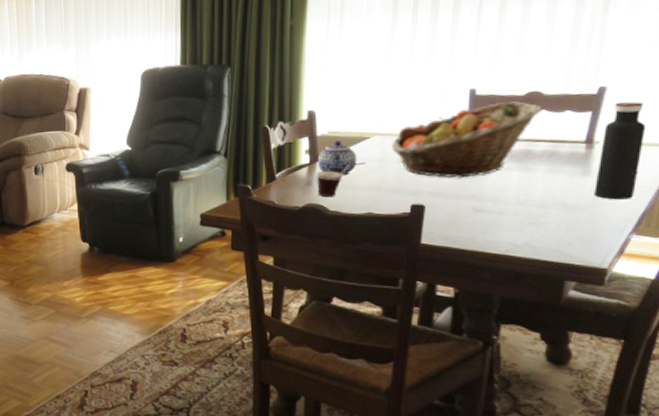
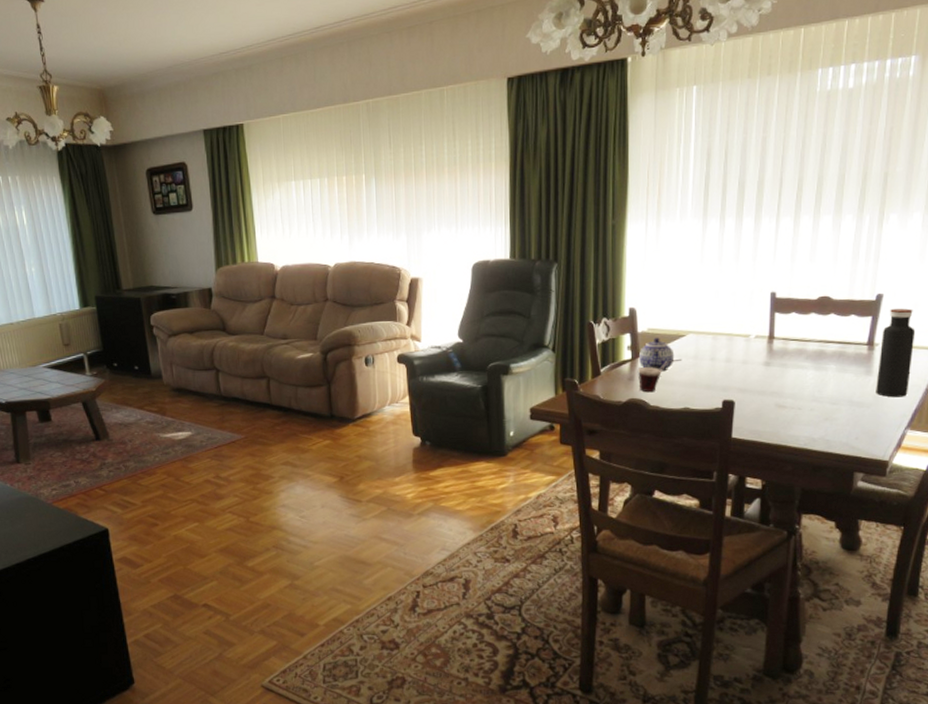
fruit basket: present [392,101,543,178] -> none [705,304,832,376]

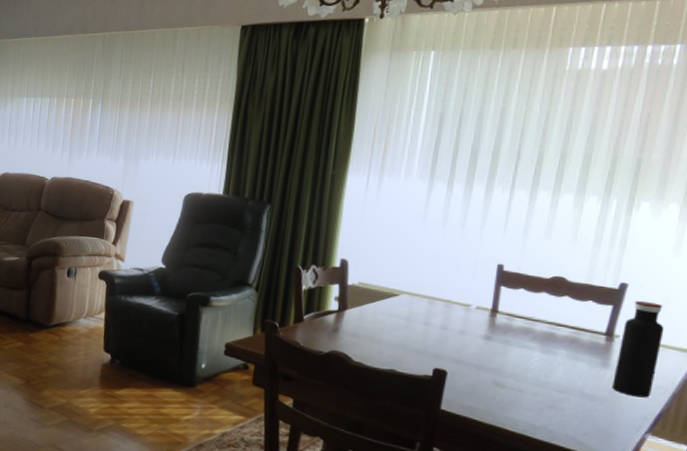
cup: present [638,358,682,393] -> none [343,317,393,348]
teapot: present [639,337,675,372] -> none [346,292,385,329]

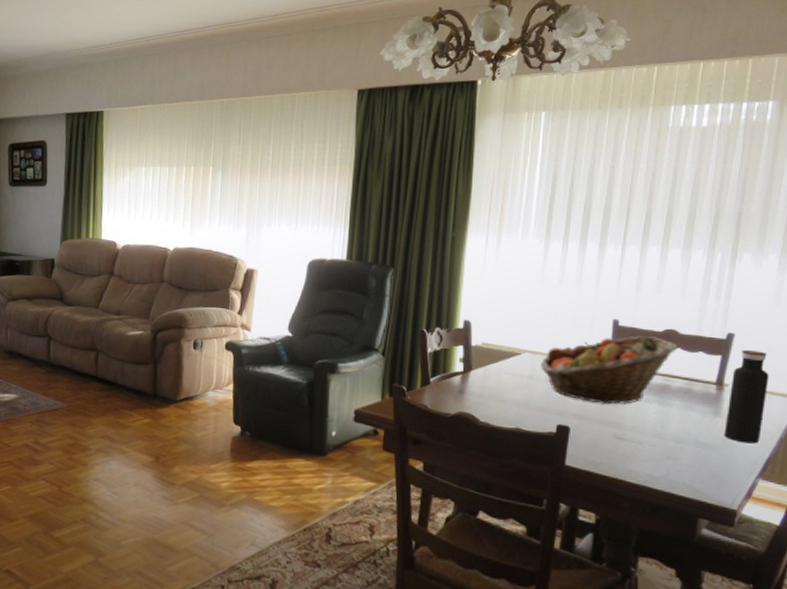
fruit basket: none [419,281,567,351] -> present [541,335,678,404]

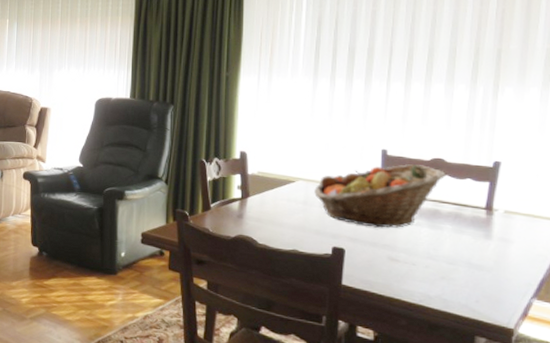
water bottle: present [724,350,770,444] -> none [496,177,538,266]

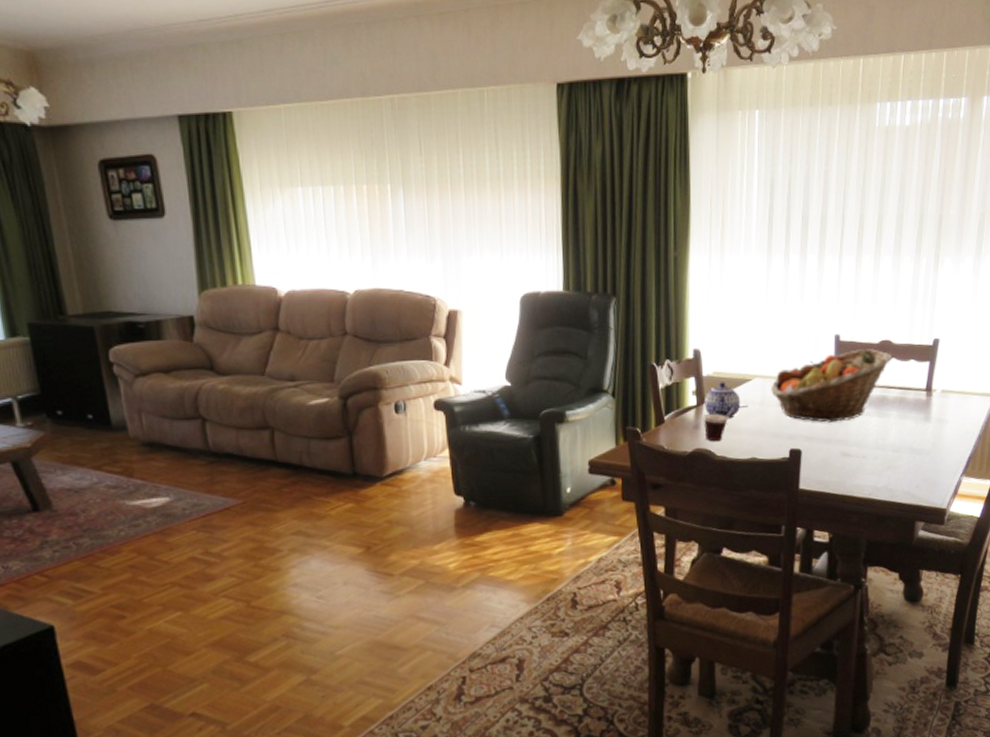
cup: none [247,202,292,232] -> present [704,404,749,442]
teapot: none [249,180,284,213] -> present [705,382,741,419]

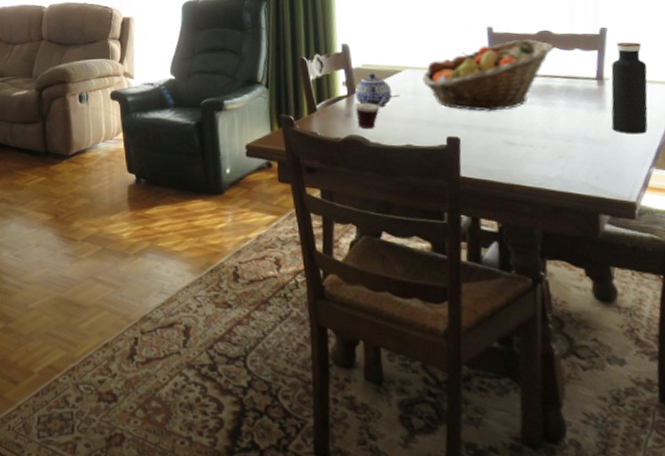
water bottle: none [934,354,969,444] -> present [610,42,648,134]

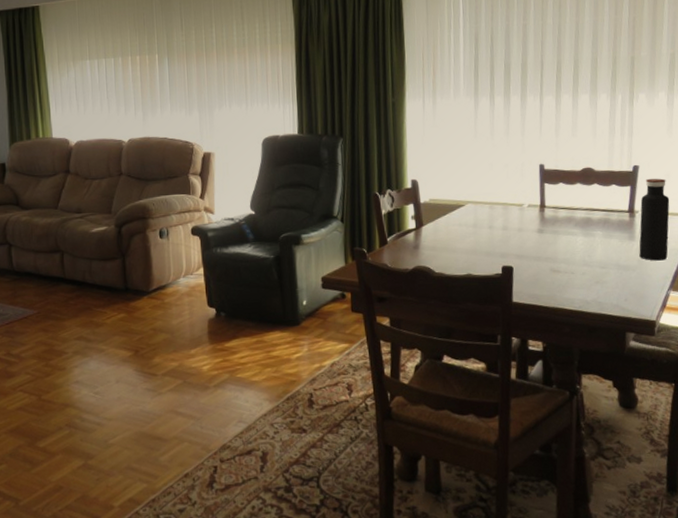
teapot: present [355,73,392,108] -> none [423,207,456,240]
cup: present [355,94,401,129] -> none [422,227,463,260]
fruit basket: present [422,39,554,111] -> none [482,175,595,242]

